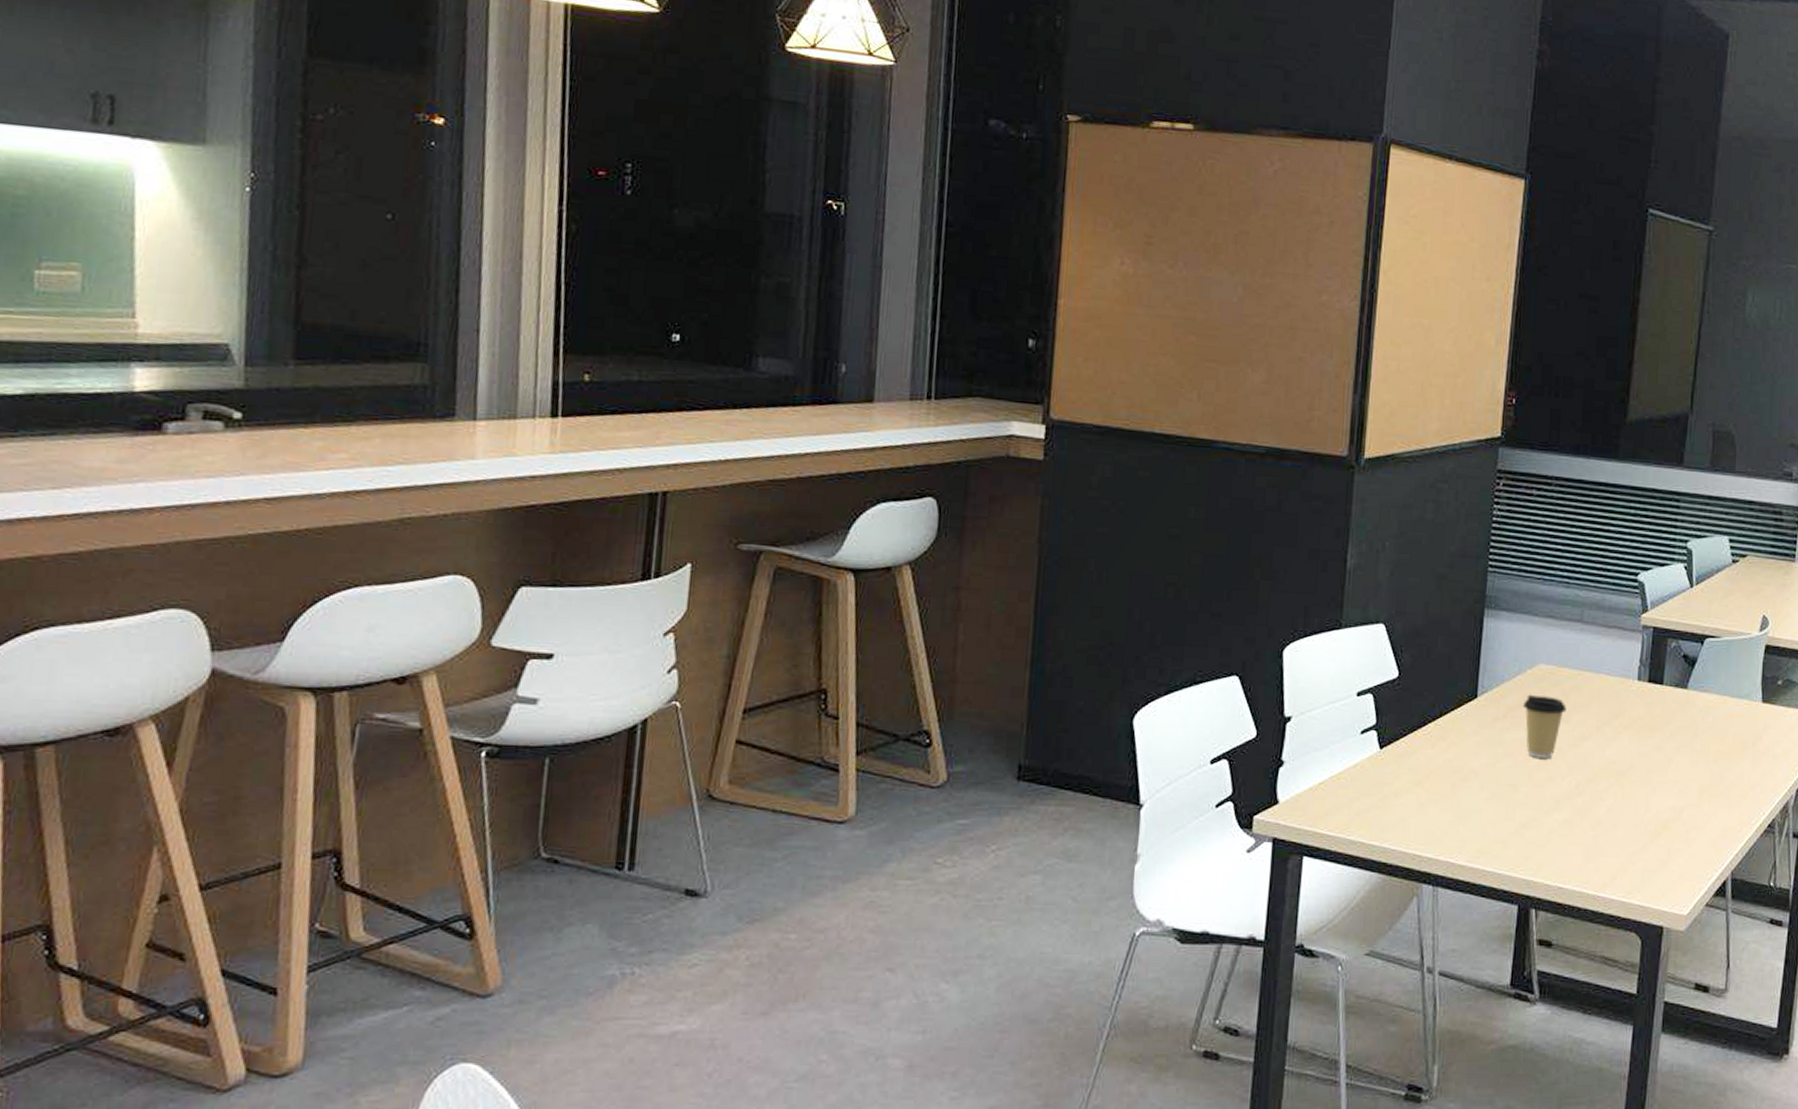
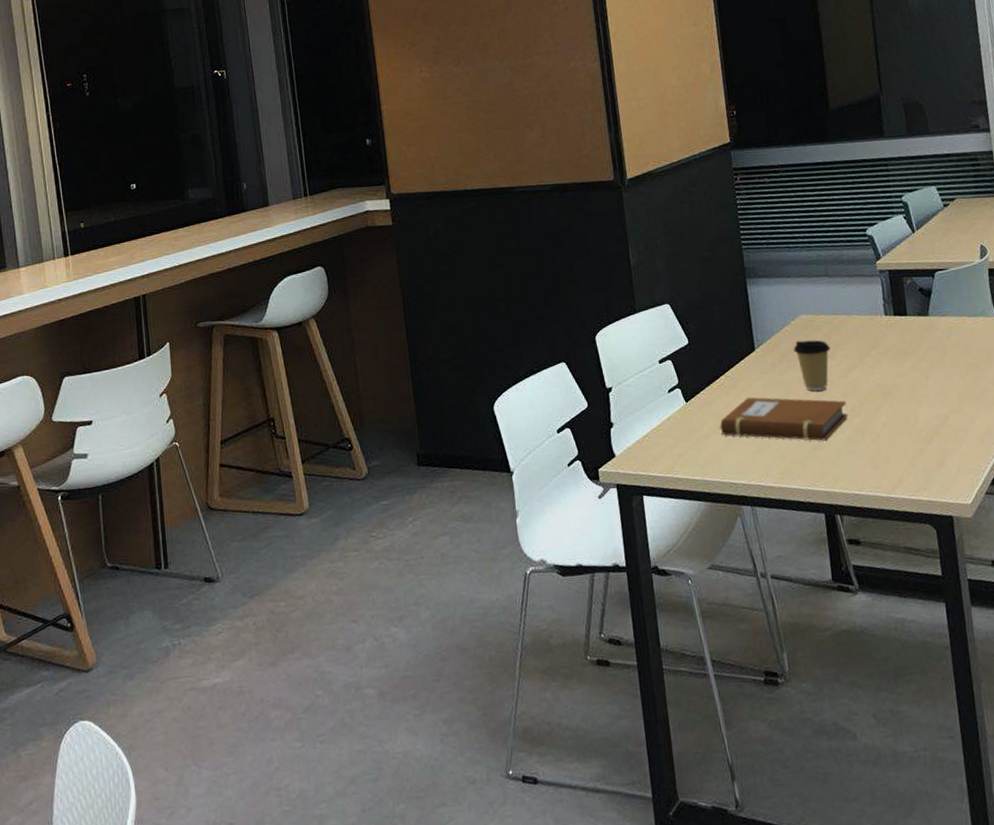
notebook: none [1415,754,1572,819] -> present [719,397,848,441]

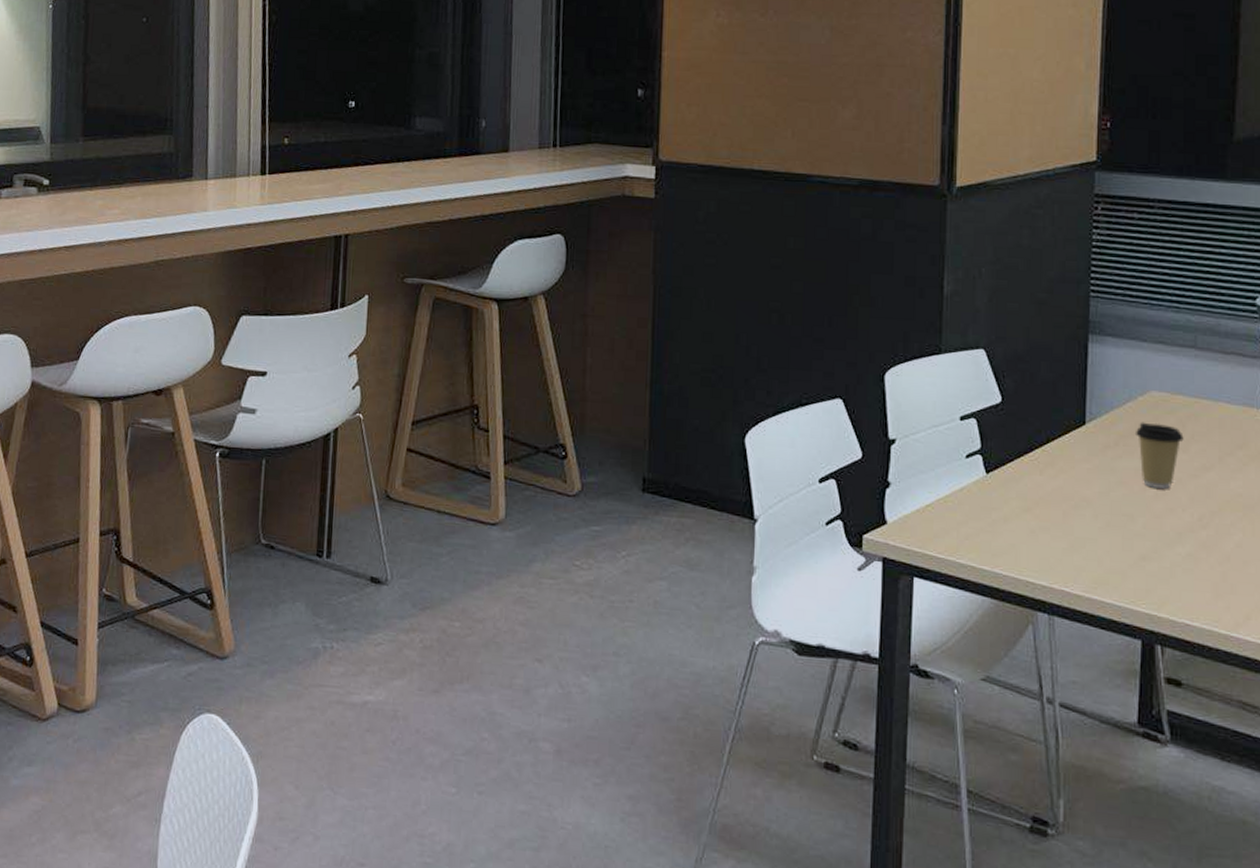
notebook: present [719,397,848,441] -> none [1024,481,1194,551]

